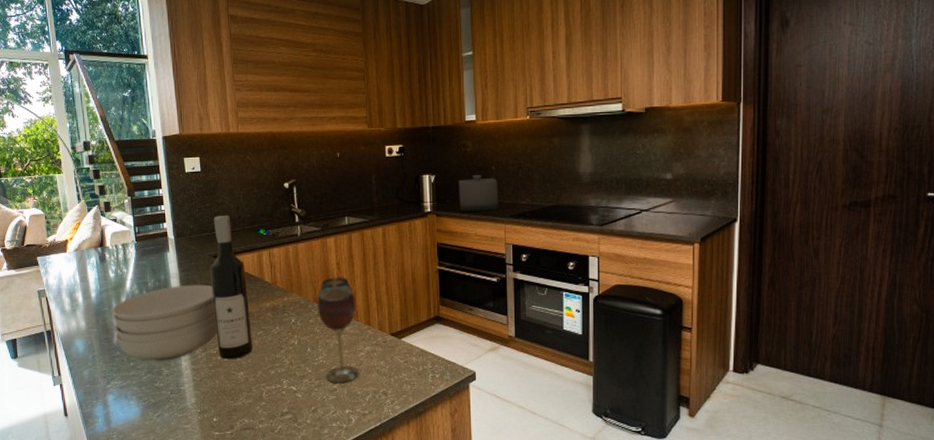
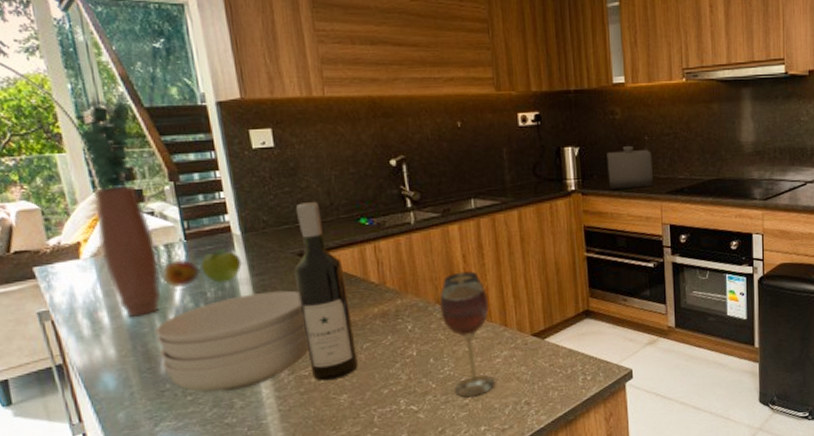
vase: none [73,129,118,299] -> present [81,92,162,318]
fruit: none [118,255,146,278] -> present [160,258,202,289]
fruit: none [145,249,173,276] -> present [201,248,242,283]

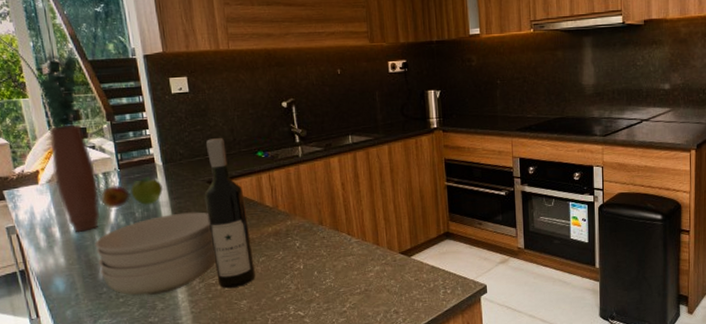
wineglass: present [439,271,494,397] -> none [322,197,368,305]
canister: present [607,145,654,189] -> none [464,88,506,127]

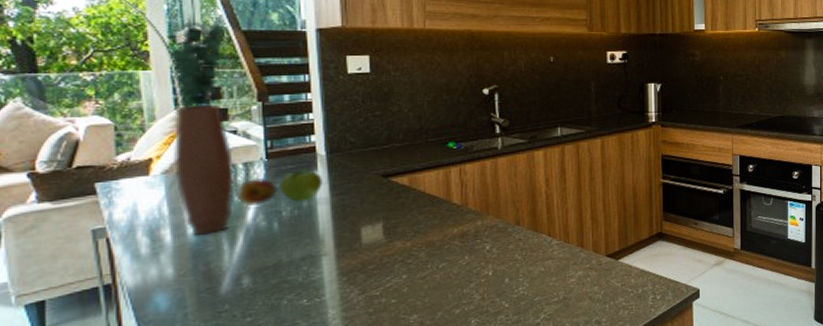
bowl: present [95,212,217,296] -> none [220,210,384,313]
bottle: present [204,138,255,289] -> none [376,126,432,301]

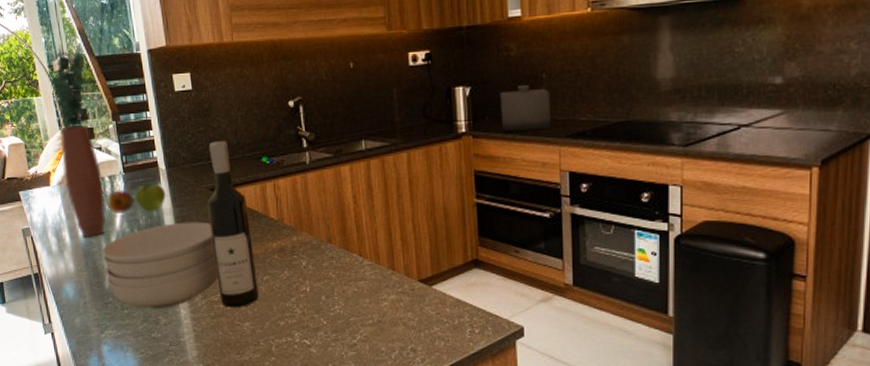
bowl: none [220,210,384,313] -> present [101,222,219,308]
bottle: none [376,126,432,301] -> present [207,141,259,308]
canister: none [686,84,727,122] -> present [500,84,552,132]

